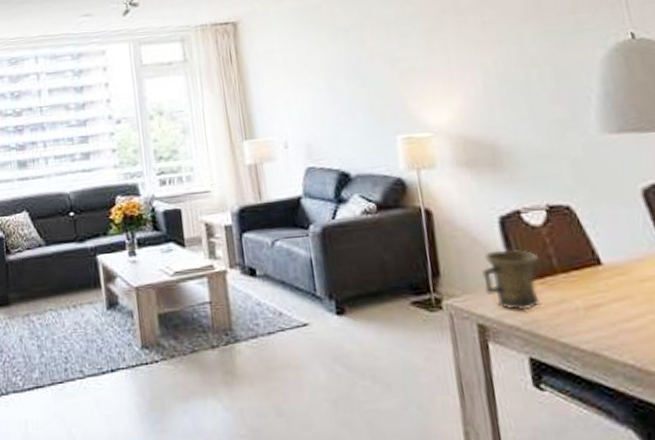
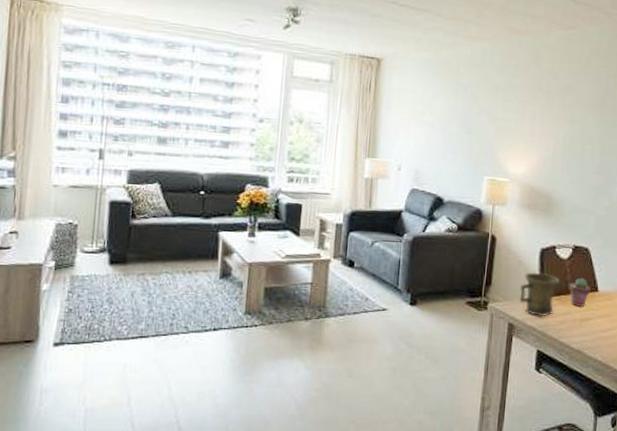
potted succulent: none [555,248,590,290] -> present [569,278,591,307]

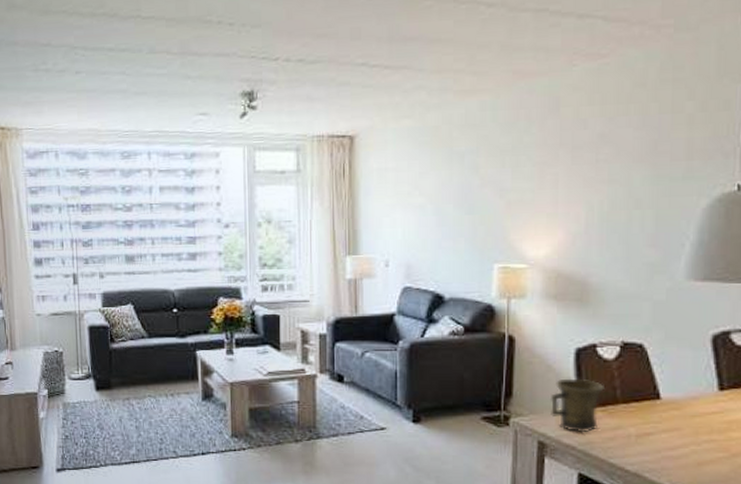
potted succulent: present [569,278,591,307] -> none [619,383,649,419]

